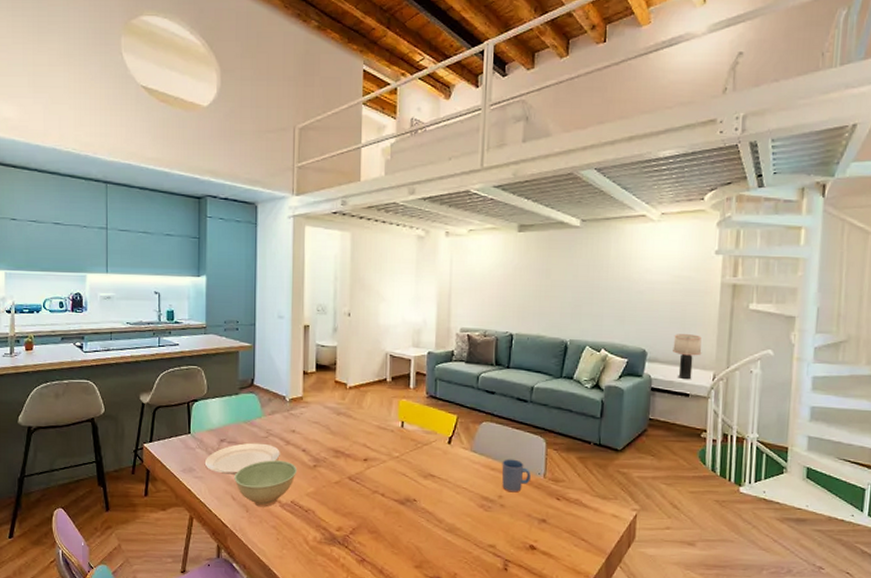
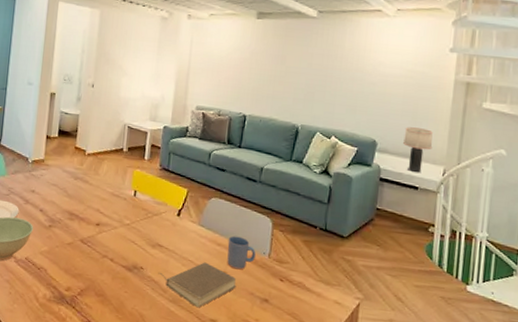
book: none [432,488,513,535] -> present [158,262,236,308]

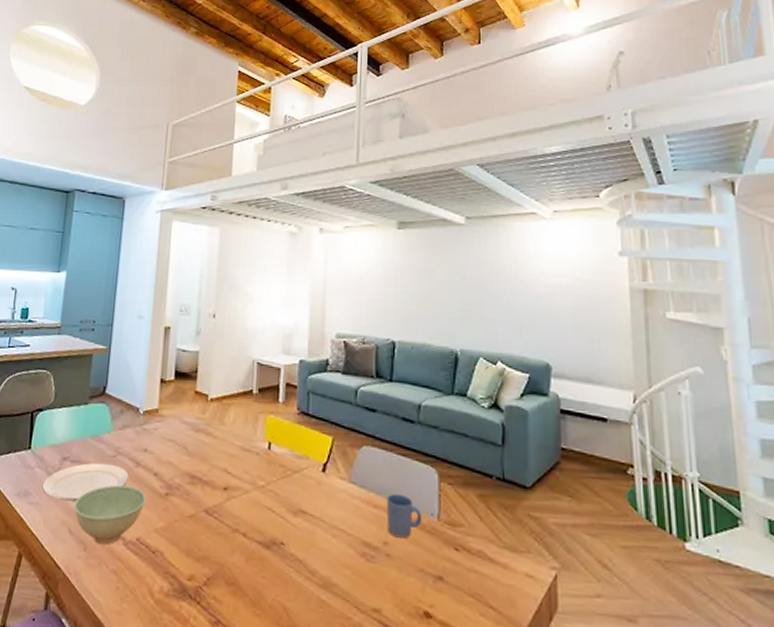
book: present [158,262,236,308] -> none [303,531,401,594]
table lamp: present [403,127,433,173] -> none [581,345,617,401]

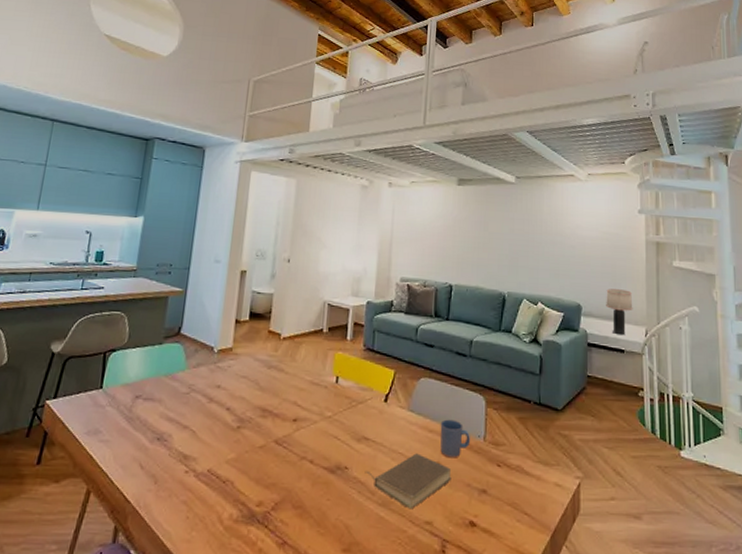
plate: present [42,462,129,502] -> none [113,399,202,438]
bowl: present [74,484,147,545] -> none [145,420,219,478]
book: none [303,531,401,594] -> present [365,453,452,510]
table lamp: none [581,345,617,401] -> present [606,289,633,336]

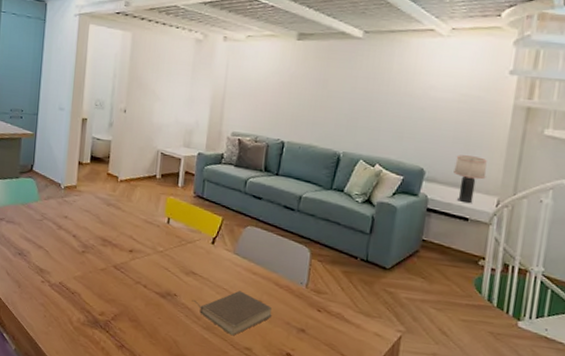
mug: present [440,419,470,458] -> none [263,265,293,300]

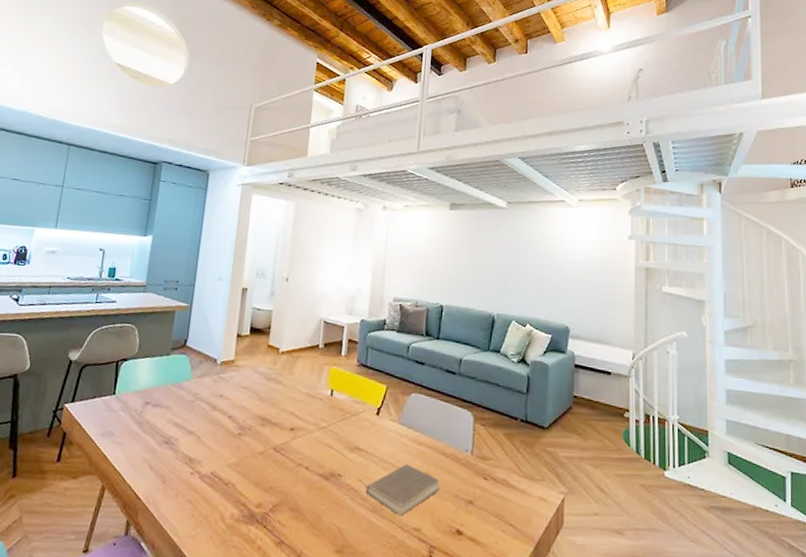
table lamp: present [454,155,487,204] -> none [594,312,621,358]

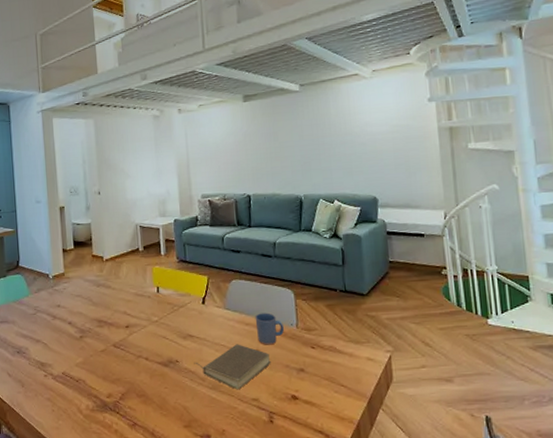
mug: none [429,433,458,470] -> present [255,313,284,345]

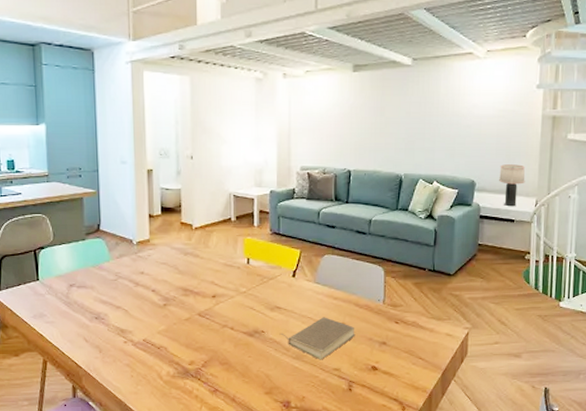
mug: present [255,313,284,345] -> none [344,288,371,319]
table lamp: none [401,177,430,221] -> present [499,164,525,207]

